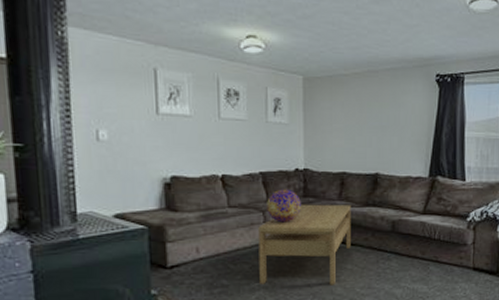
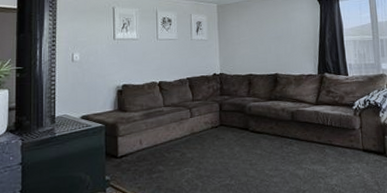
coffee table: present [258,204,351,285] -> none [186,100,259,169]
decorative globe: present [267,189,301,223] -> none [192,90,219,117]

